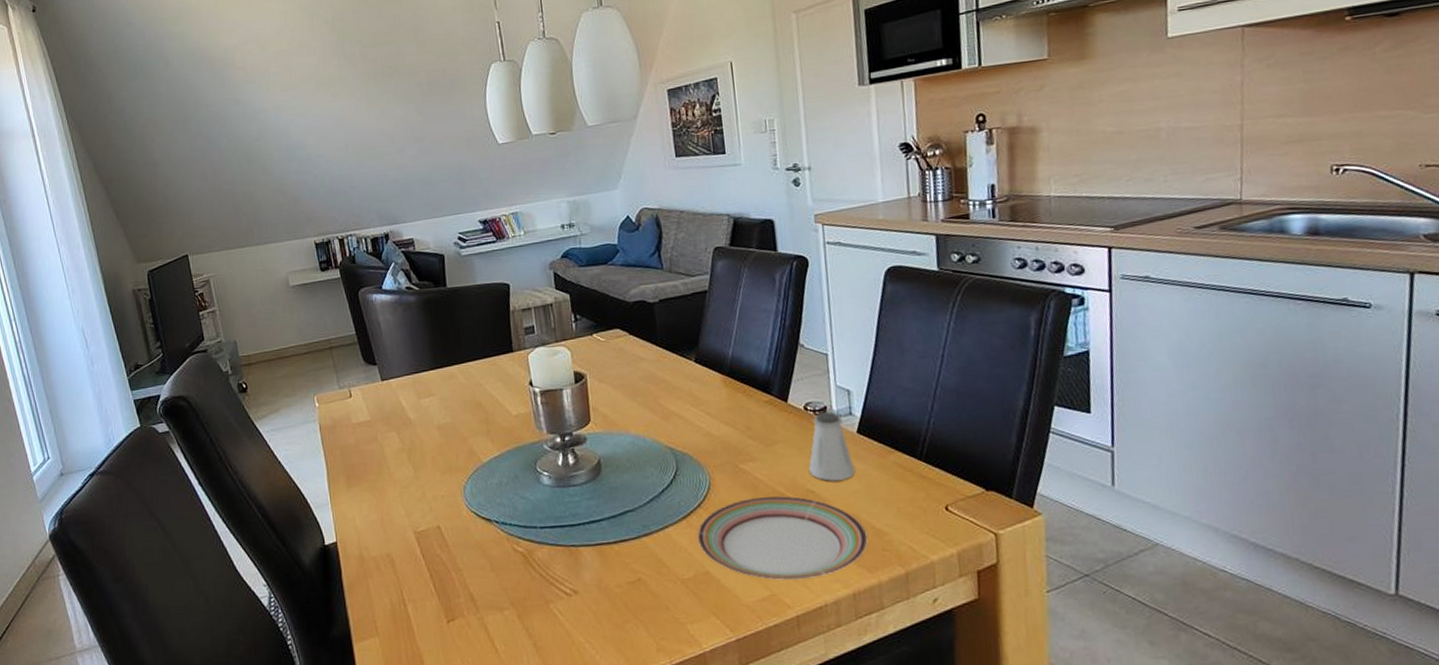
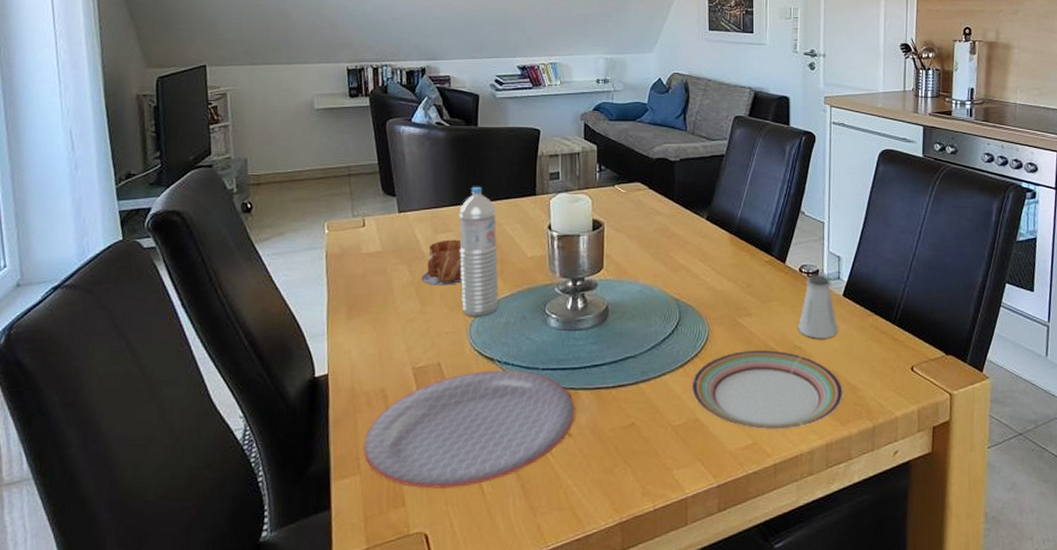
plate: none [377,529,580,648] -> present [363,369,576,489]
mug: none [411,403,451,451] -> present [421,239,462,286]
water bottle: none [439,347,489,479] -> present [459,186,499,317]

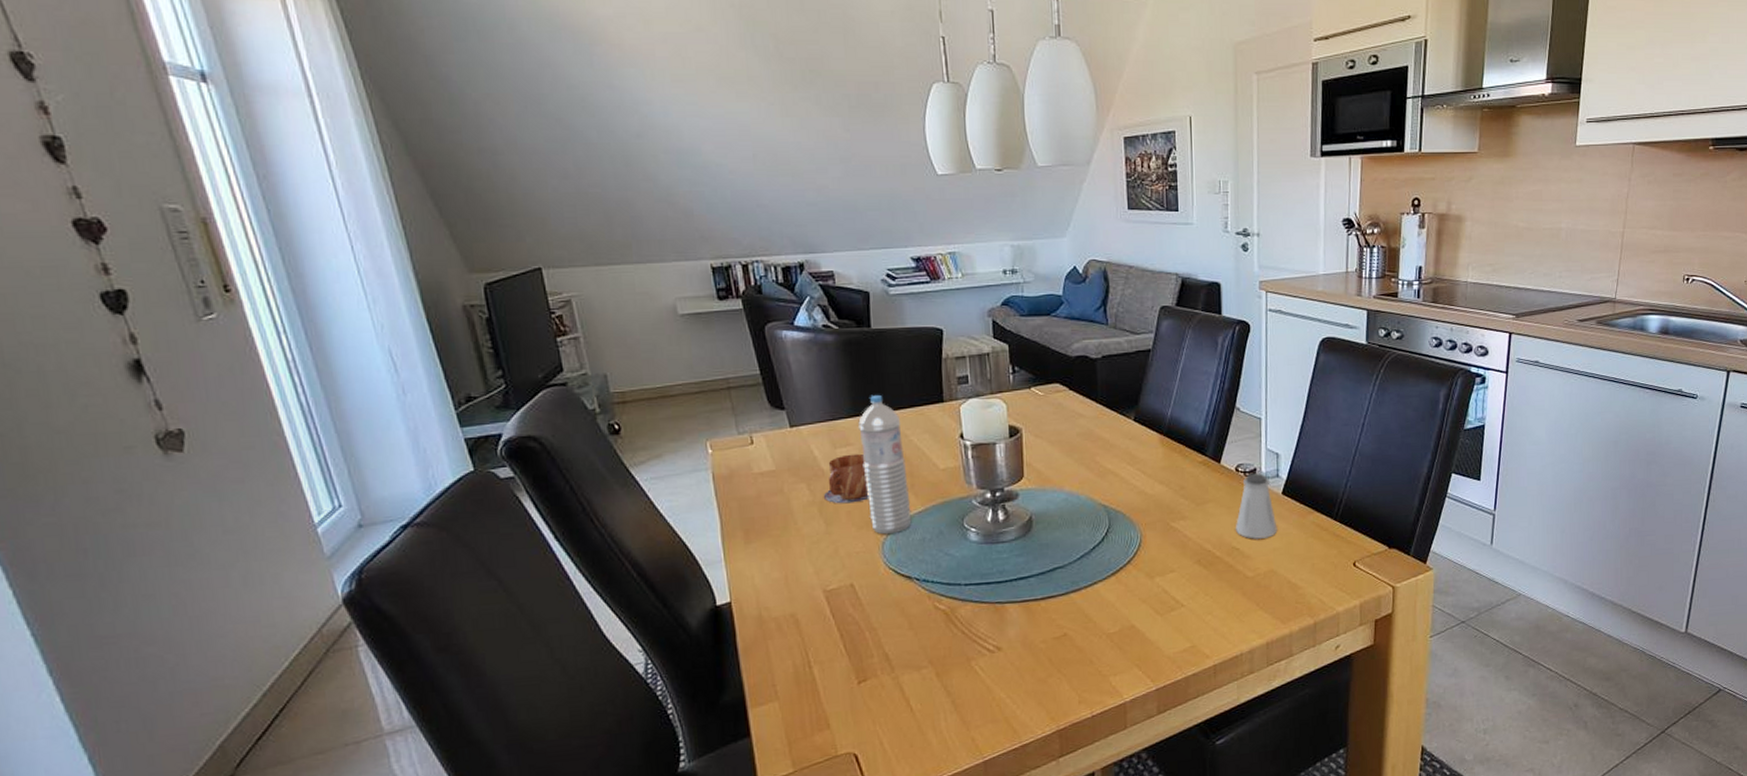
plate: present [363,369,576,489] -> none [778,587,1004,710]
plate: present [691,350,843,429] -> none [1125,553,1284,632]

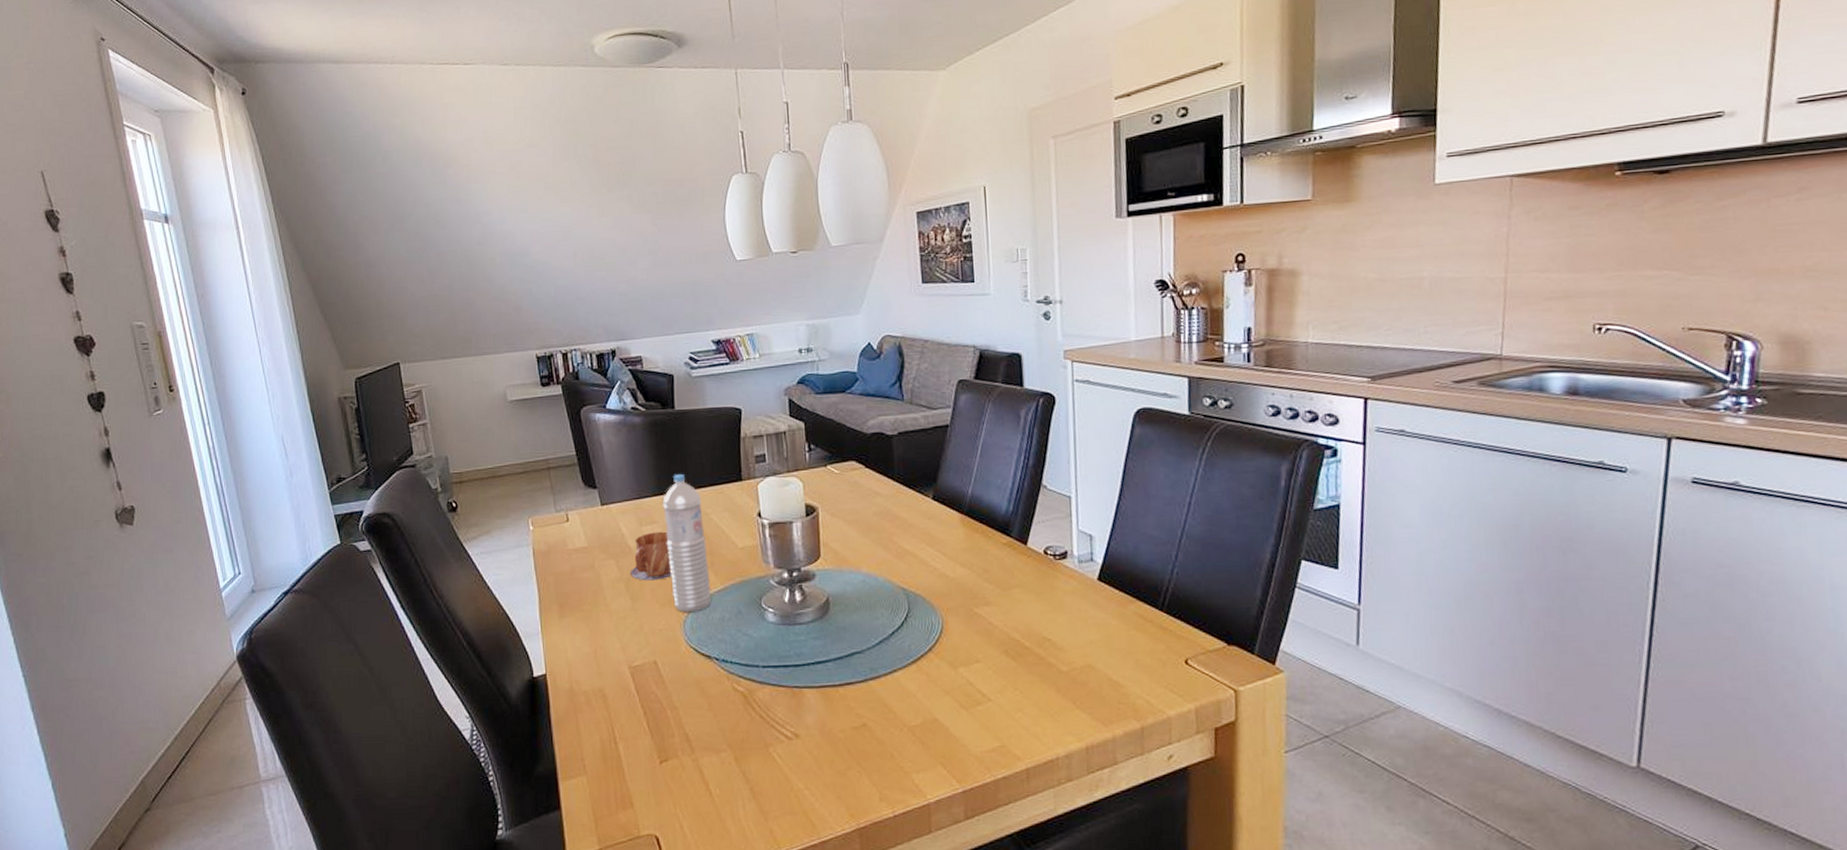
saltshaker: present [1235,473,1278,540] -> none [1045,556,1094,631]

